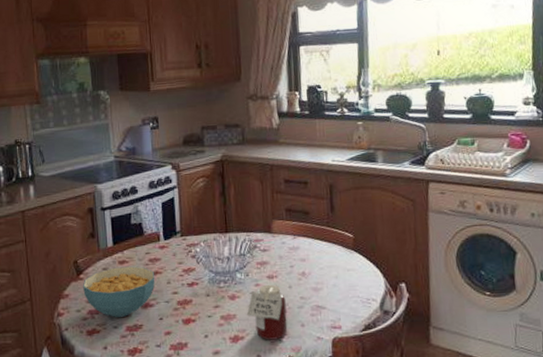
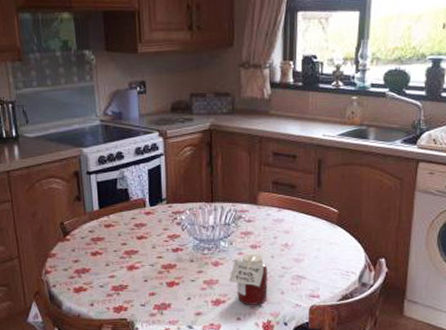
cereal bowl: present [83,266,155,317] -> none [70,230,141,277]

